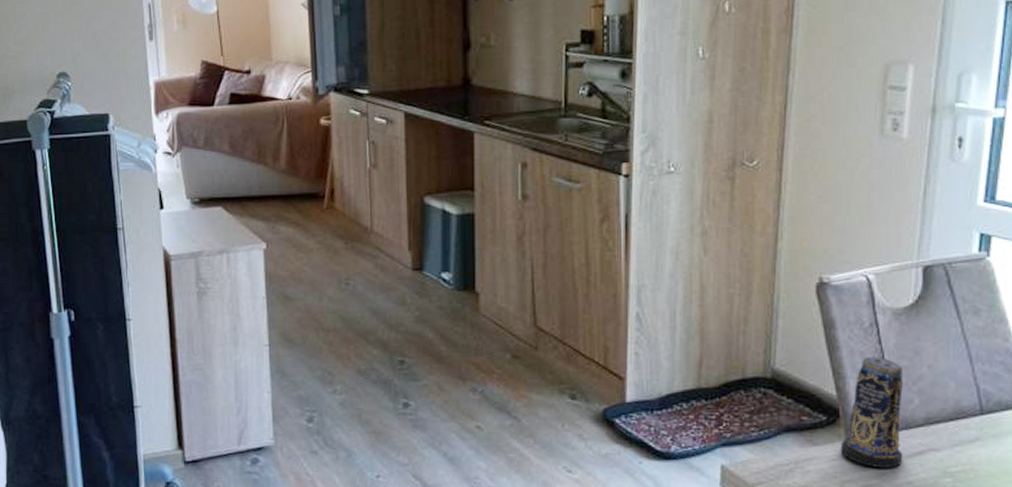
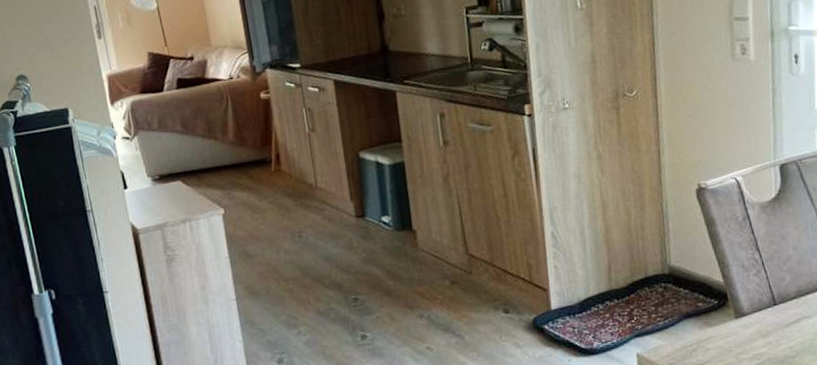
candle: present [840,356,903,468] -> none [731,245,783,339]

